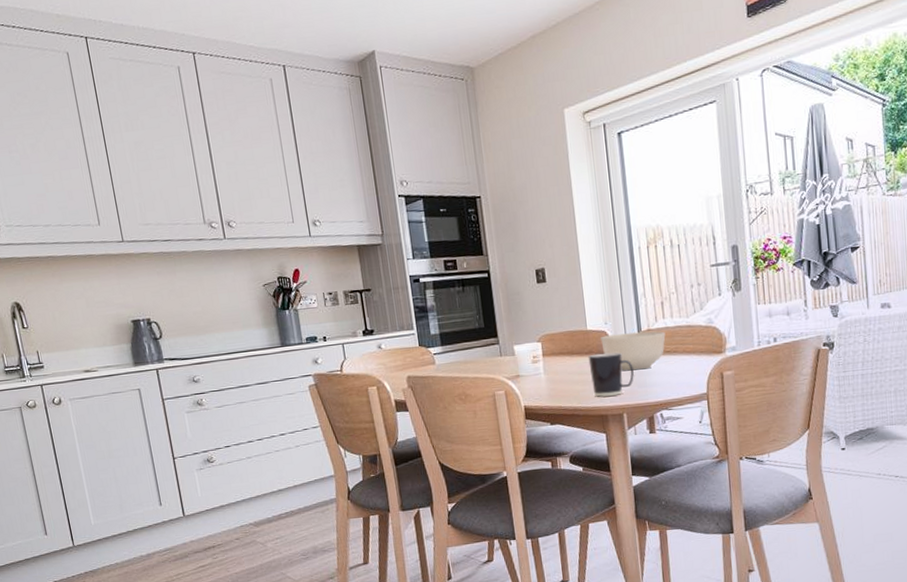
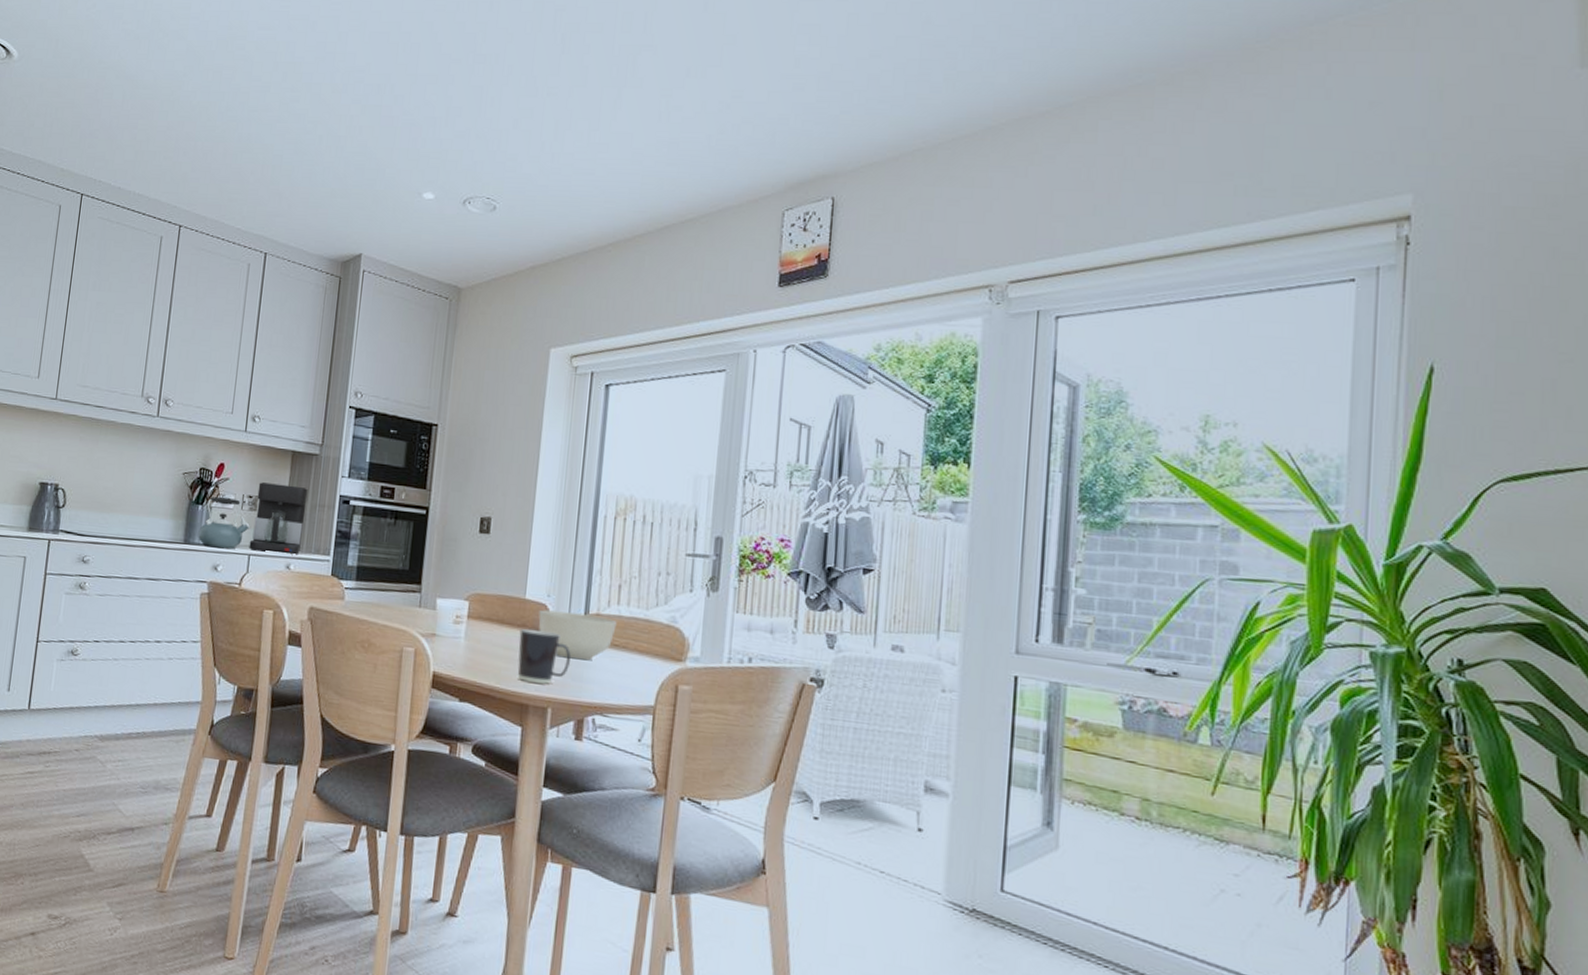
kettle: none [291,298,338,345] -> present [198,496,251,549]
coffee maker: none [334,275,387,340] -> present [249,482,308,555]

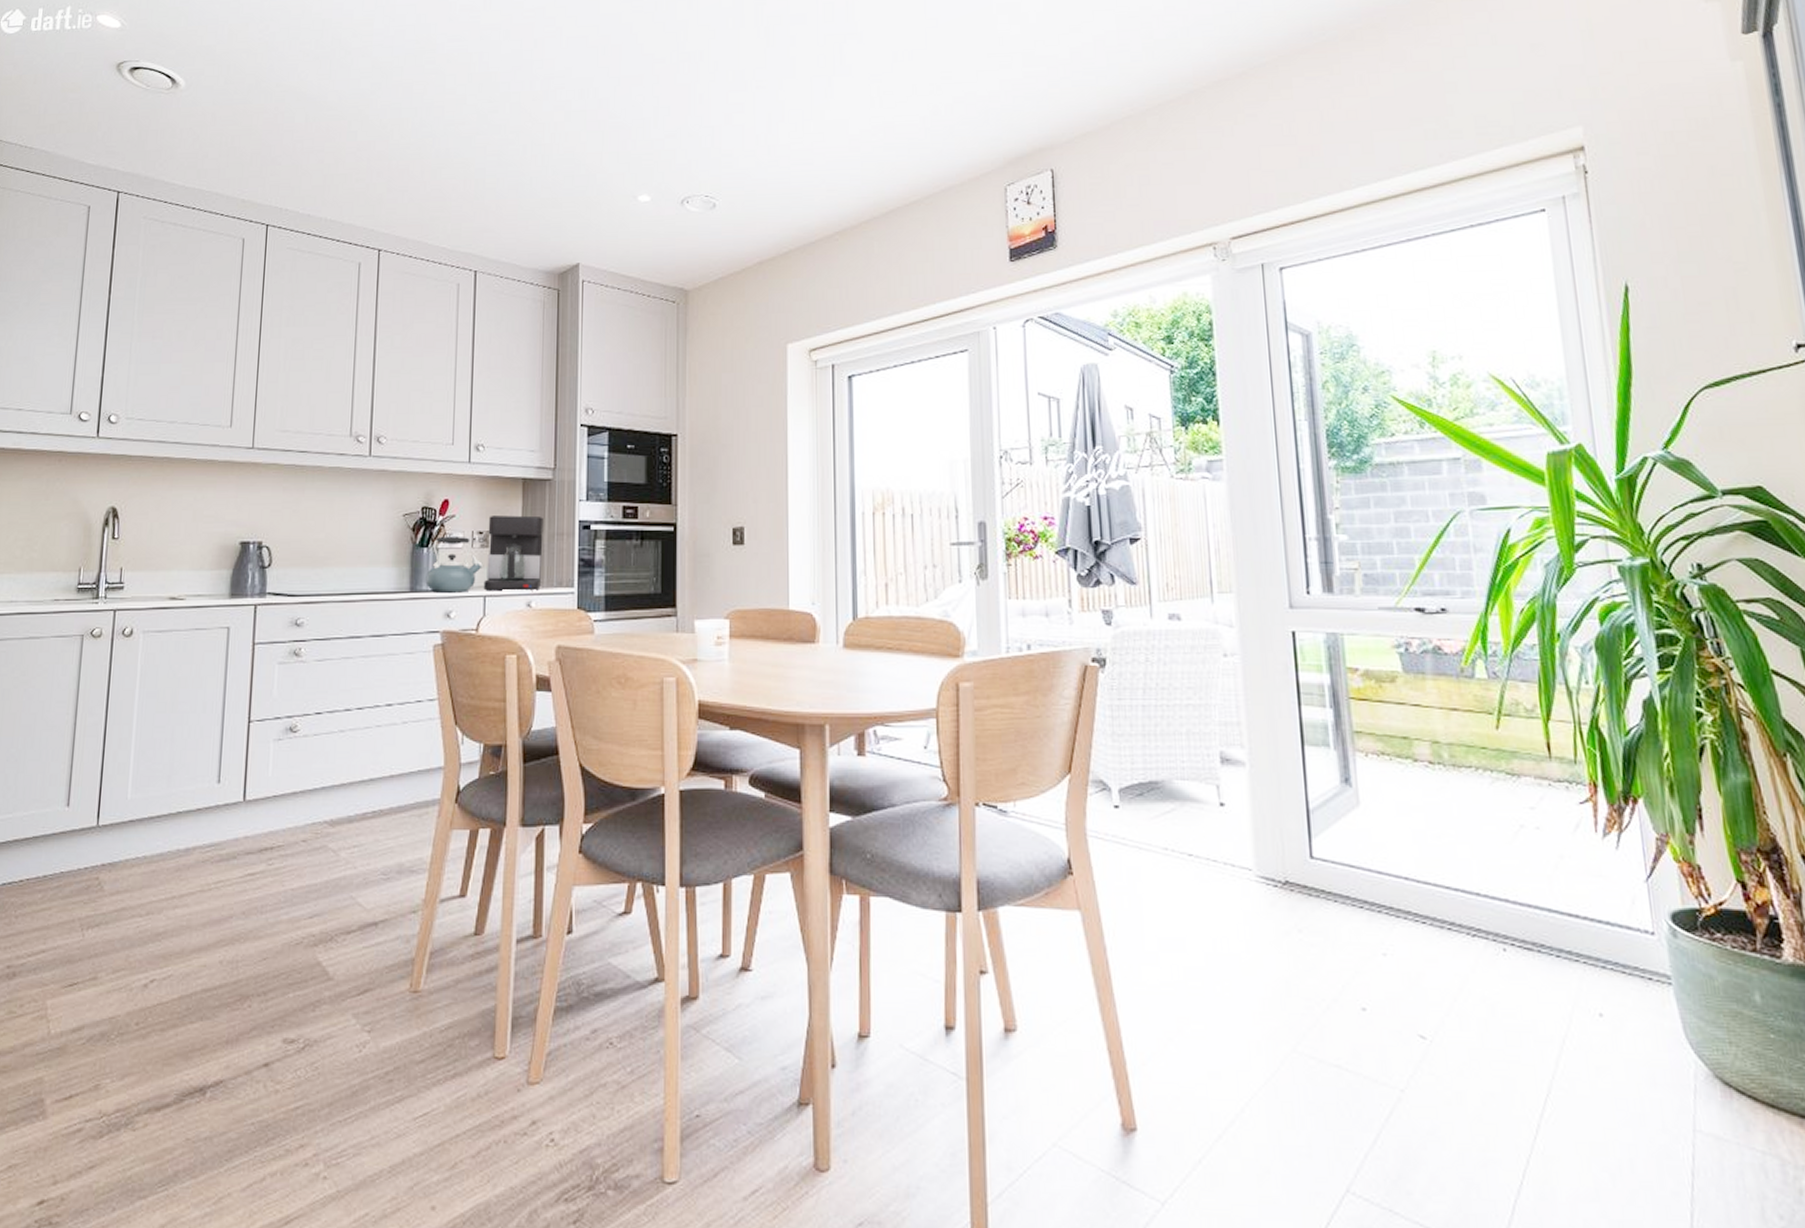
mug: present [517,628,571,684] -> none [787,641,843,699]
bowl: present [538,609,617,661] -> none [805,619,888,668]

